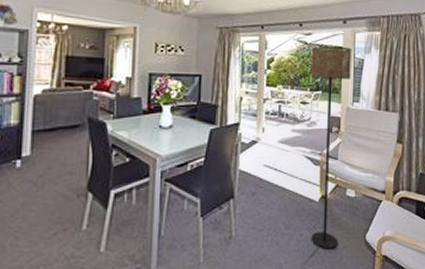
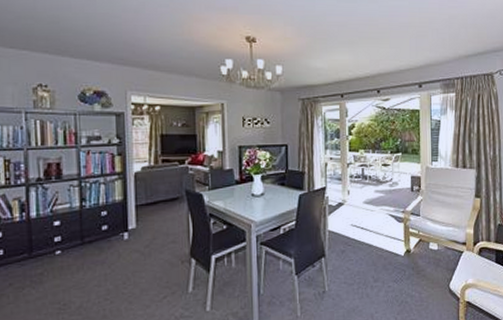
floor lamp: present [310,46,351,249] -> none [390,109,428,299]

